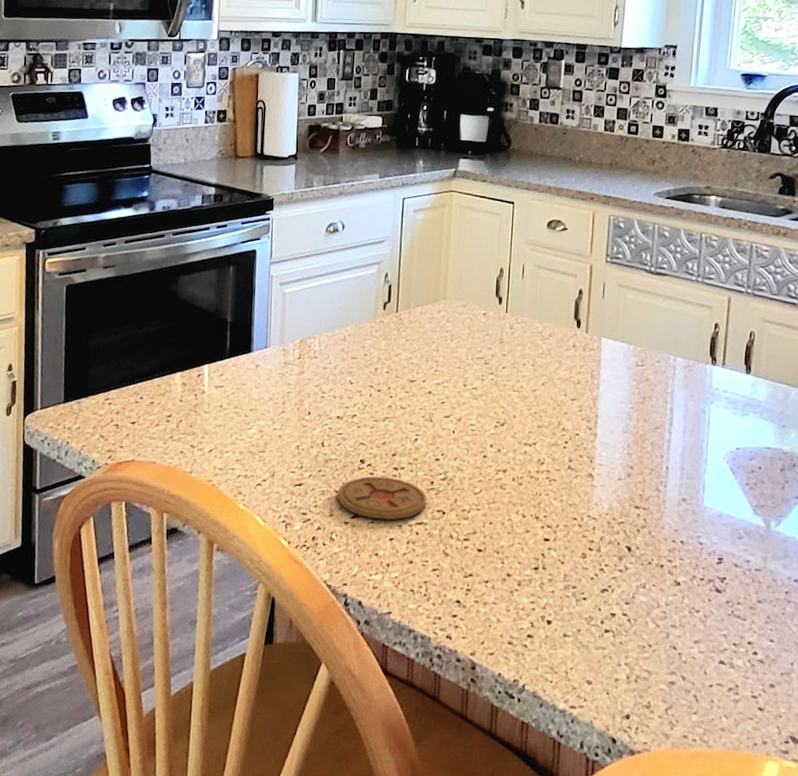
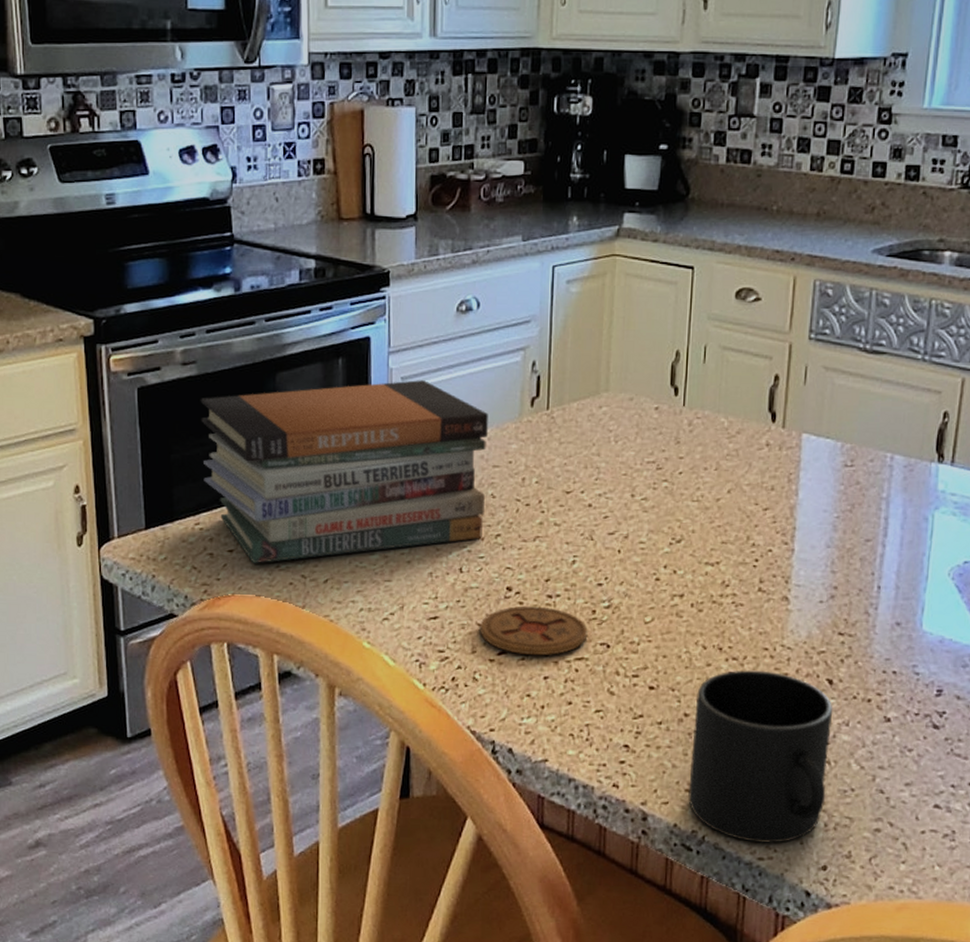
book stack: none [114,285,349,435] -> present [200,380,488,564]
mug: none [510,536,632,693] -> present [688,670,833,843]

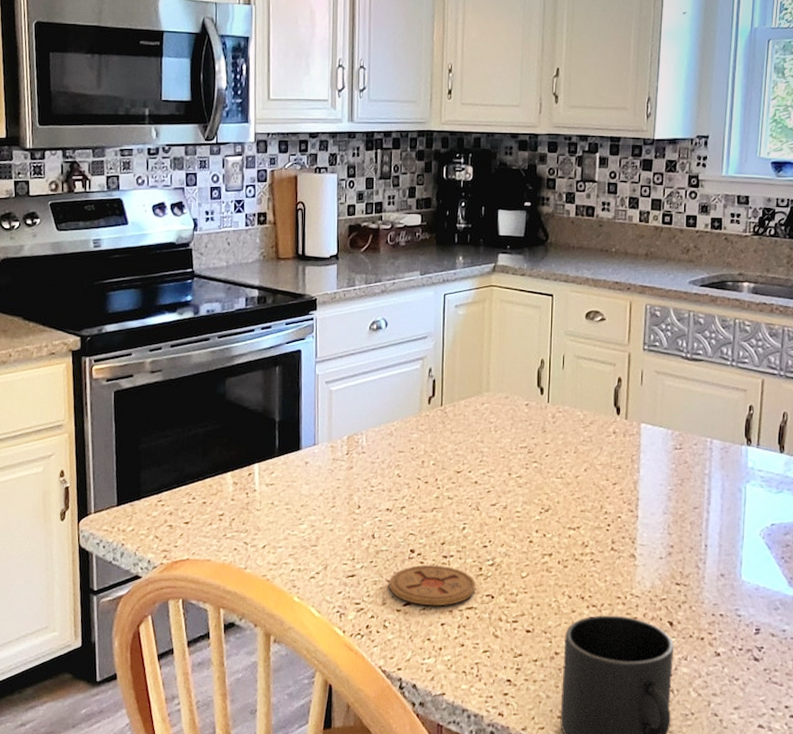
book stack: present [200,380,488,564] -> none [164,384,395,534]

